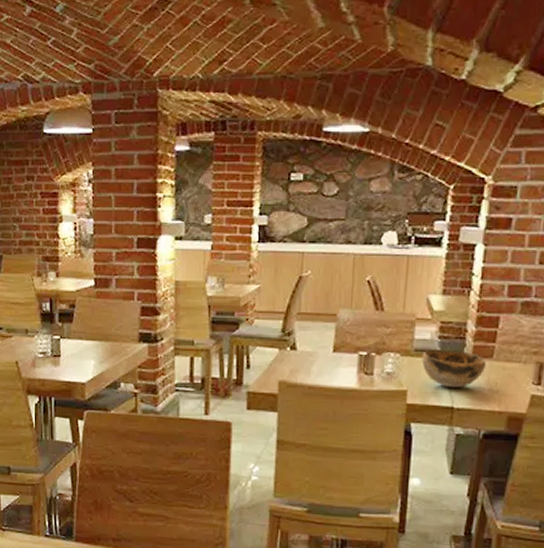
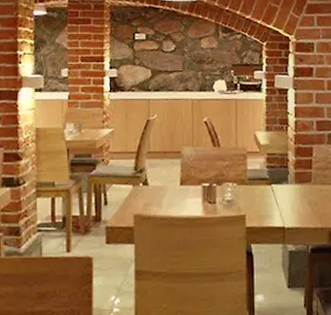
decorative bowl: present [422,349,487,388] -> none [255,177,307,210]

